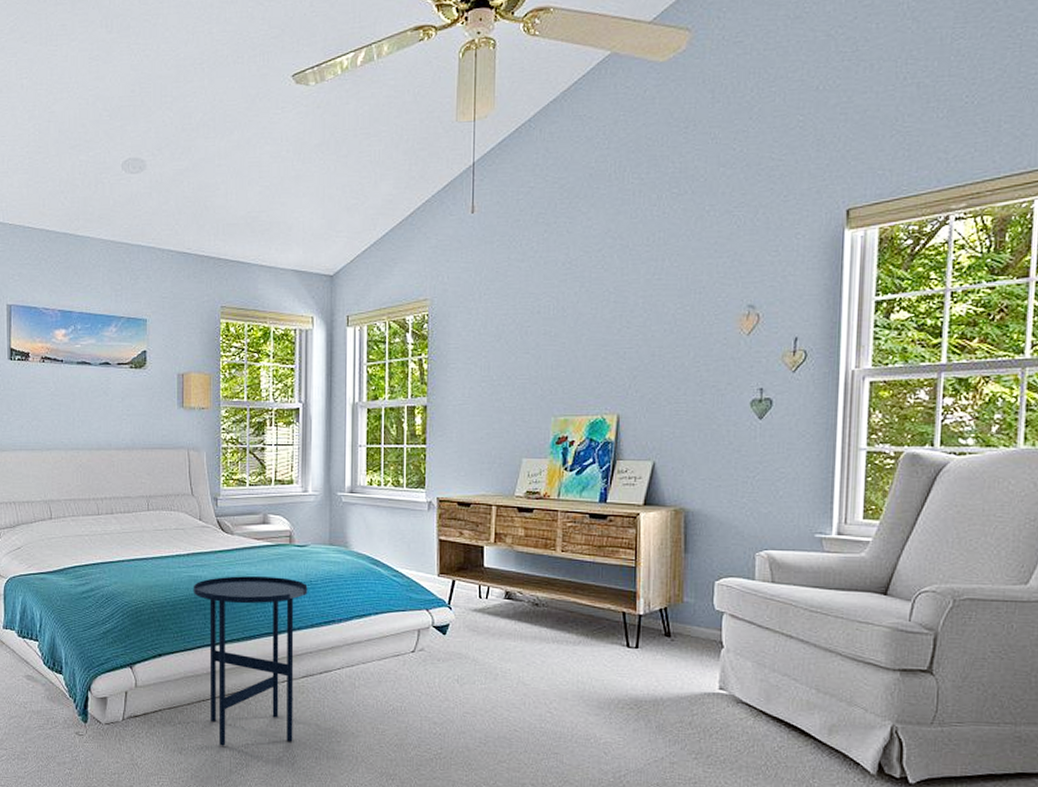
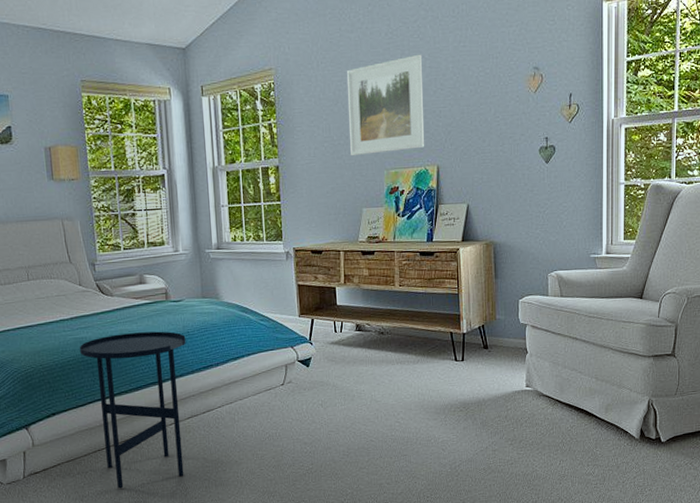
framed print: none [511,287,606,399] -> present [346,54,425,156]

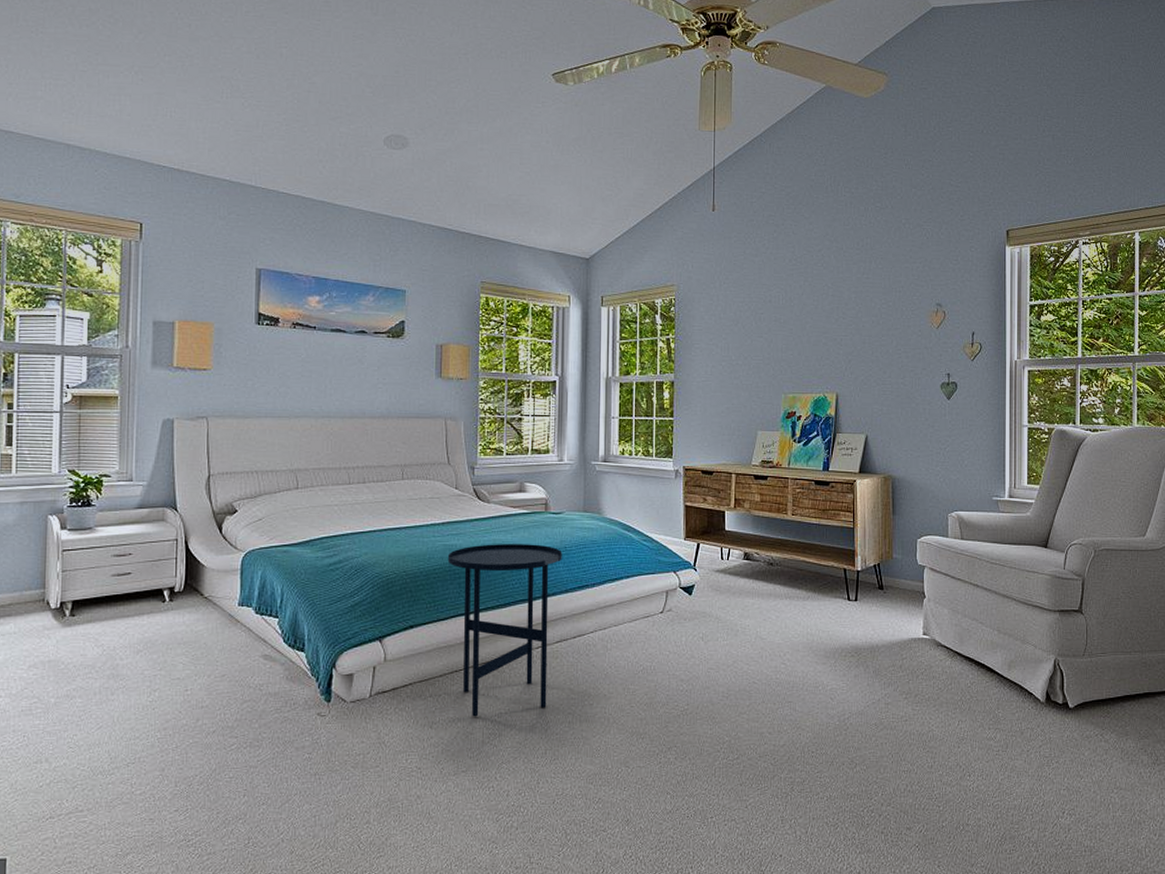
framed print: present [346,54,425,156] -> none [748,282,826,378]

